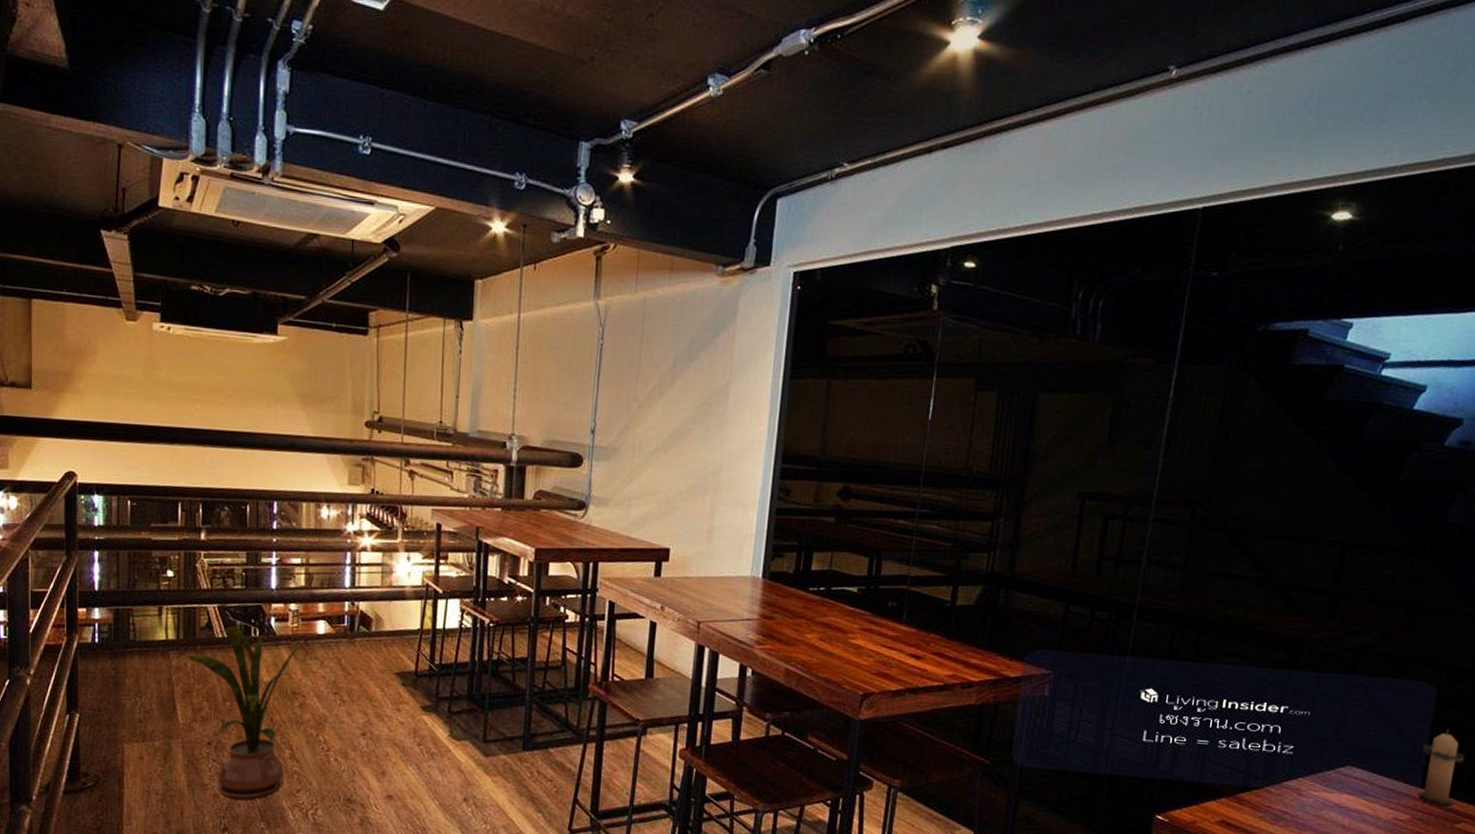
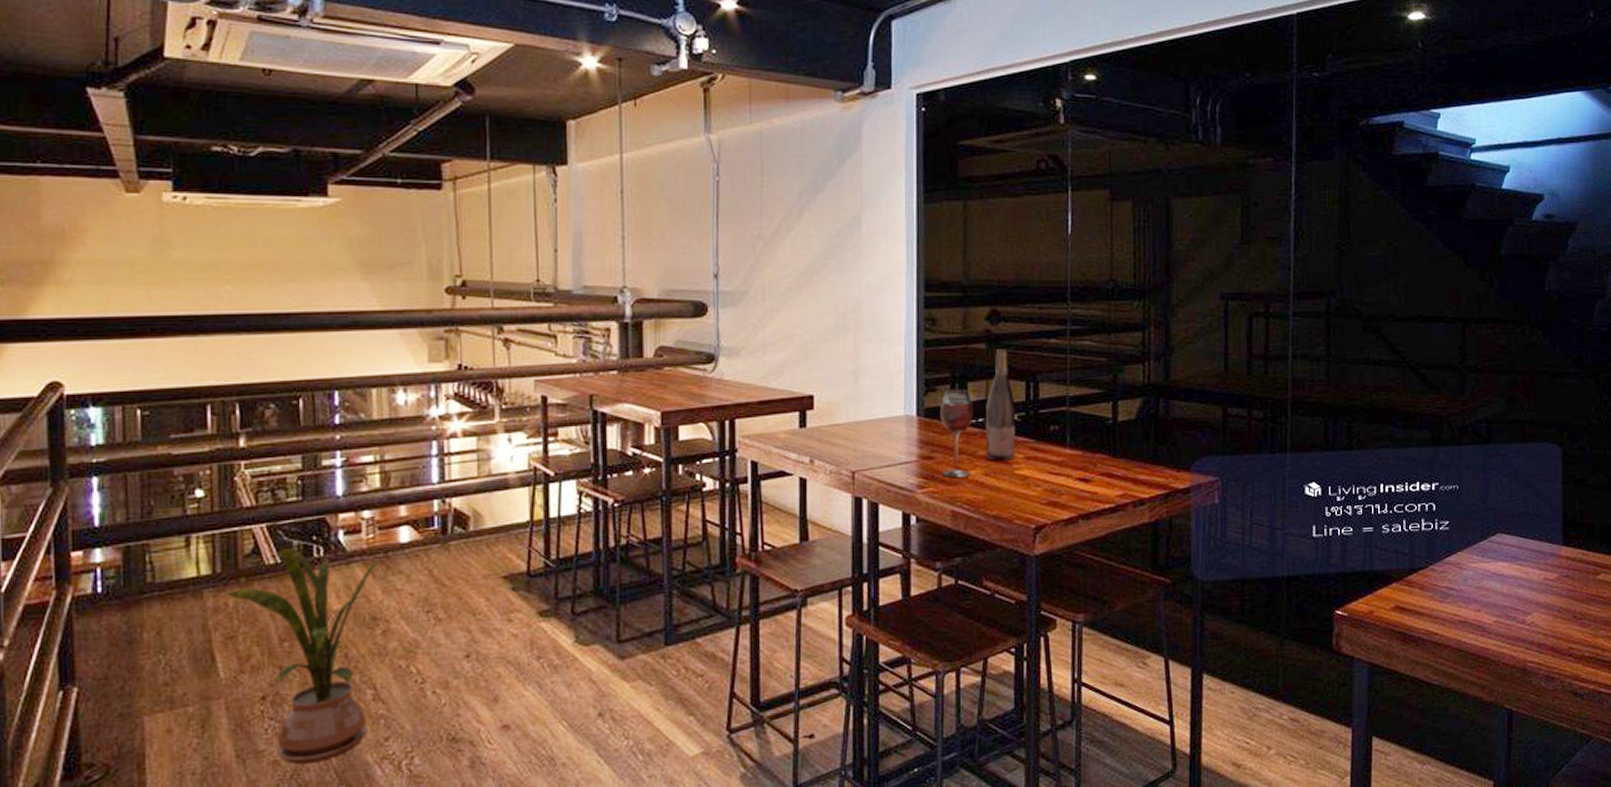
wineglass: none [781,556,817,640] -> present [940,389,973,478]
wine bottle: none [823,524,857,631] -> present [985,349,1016,462]
candle: present [1415,729,1466,807] -> none [1557,485,1595,561]

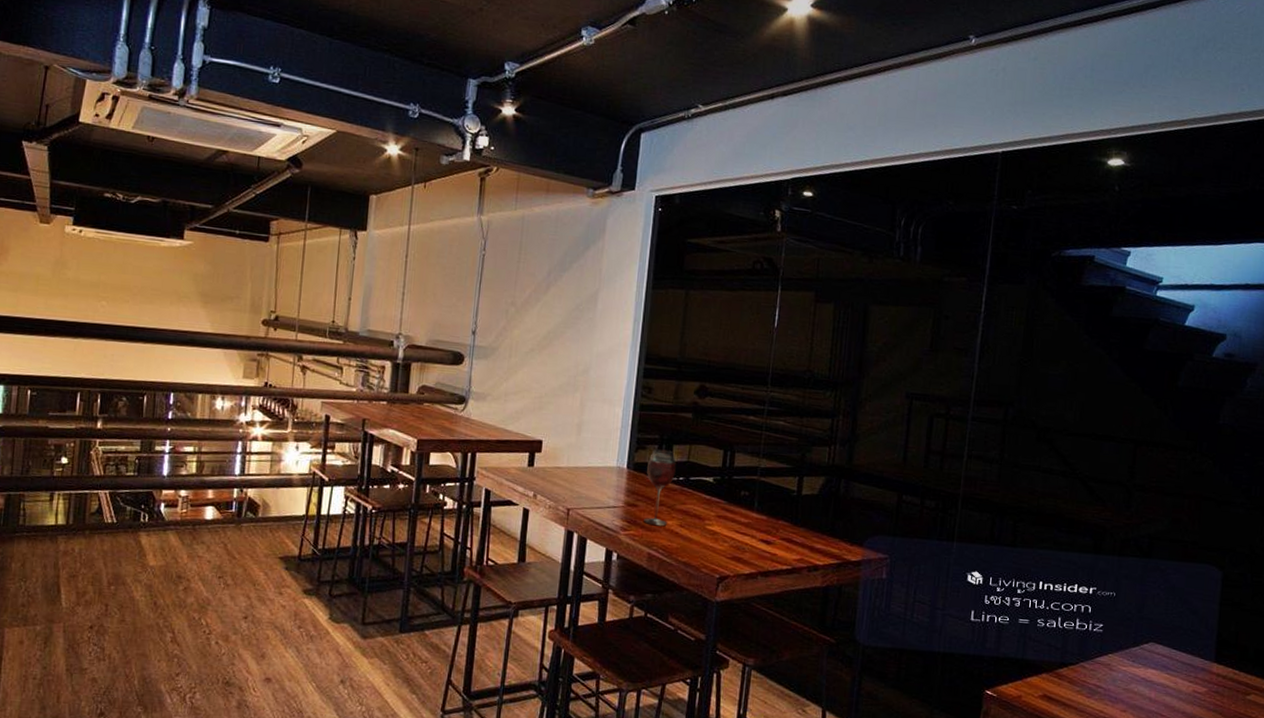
house plant: present [226,547,384,765] -> none [74,511,192,685]
wine bottle: present [985,349,1016,462] -> none [682,419,713,517]

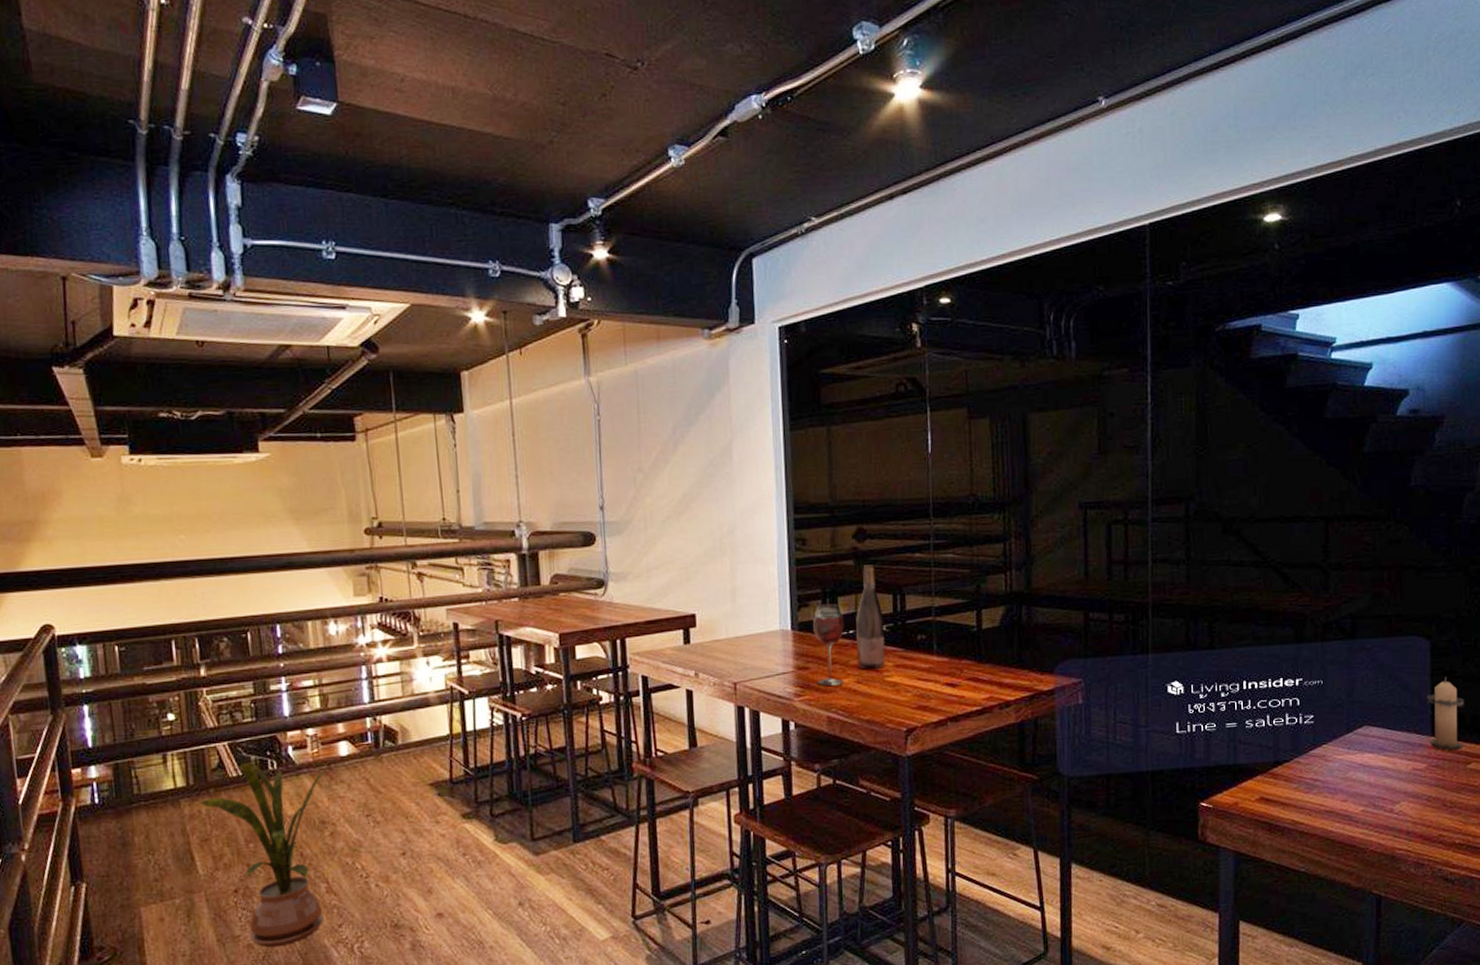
house plant: none [74,511,192,685] -> present [199,762,328,948]
wine bottle: none [682,419,713,517] -> present [856,564,886,670]
candle: none [1210,608,1251,680] -> present [1426,677,1465,751]

